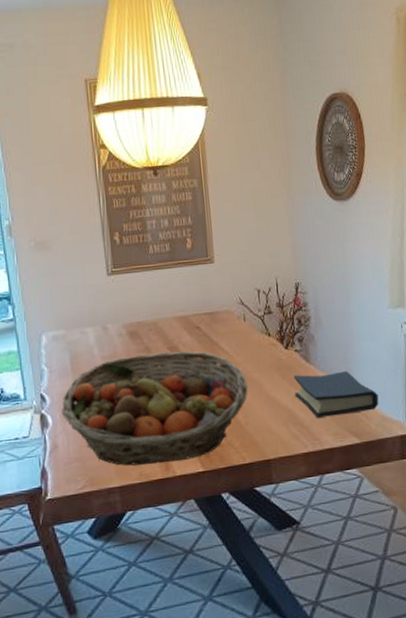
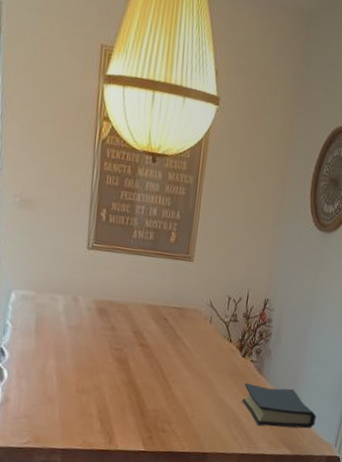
fruit basket: present [61,351,248,466] -> none [17,331,201,438]

